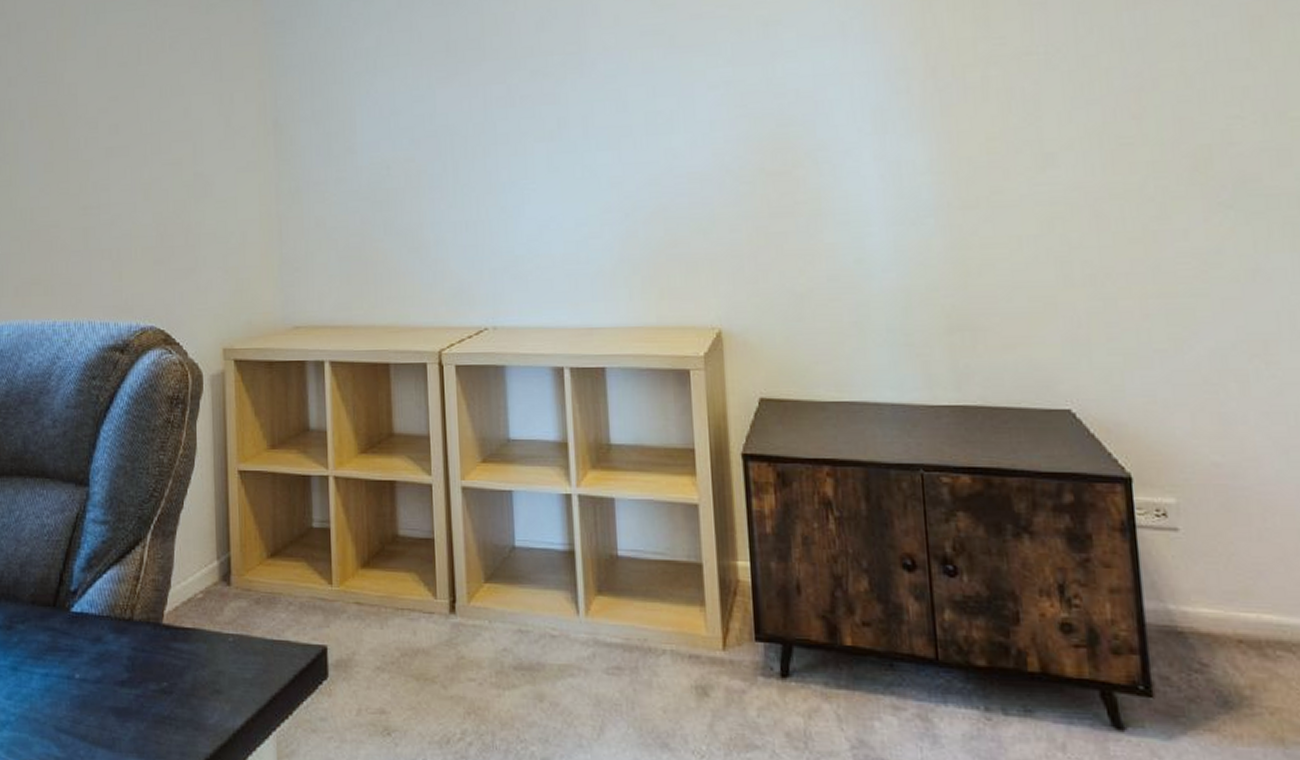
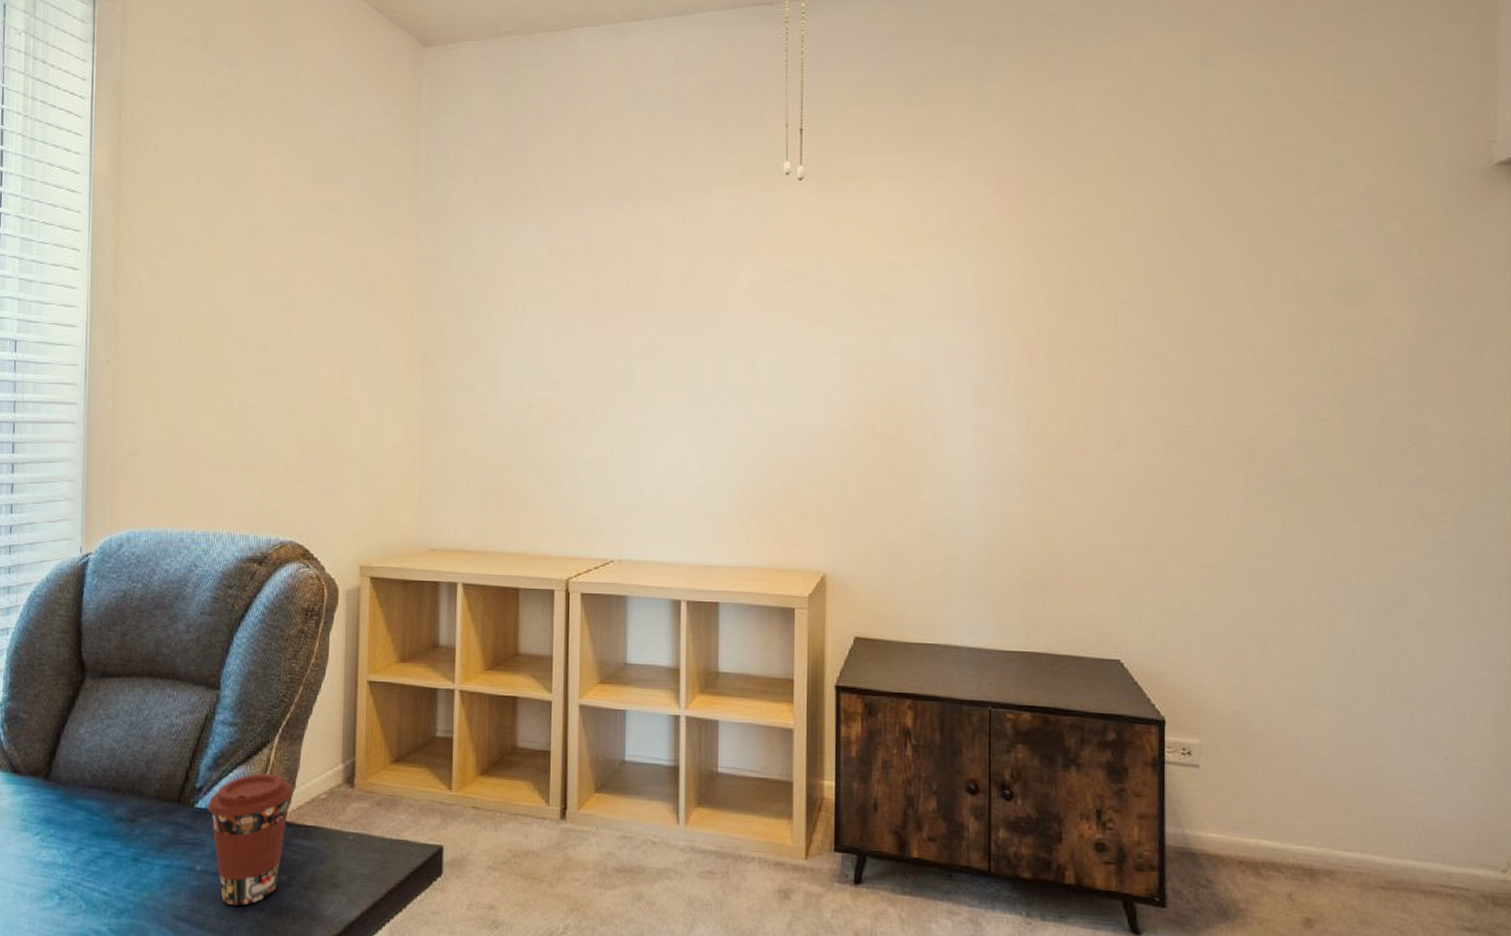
coffee cup: none [83,573,169,716] -> present [207,773,293,906]

